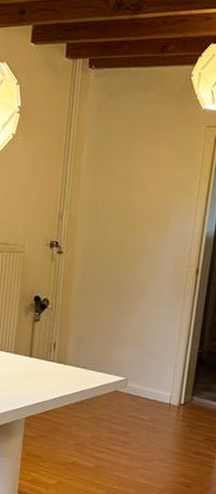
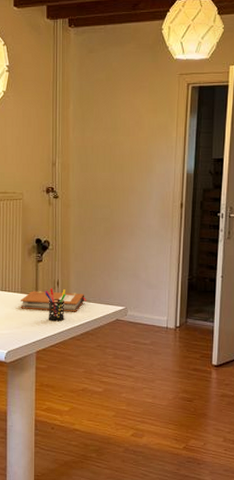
notebook: none [11,352,84,379] -> present [20,291,86,312]
pen holder: none [39,350,63,388] -> present [45,288,66,322]

